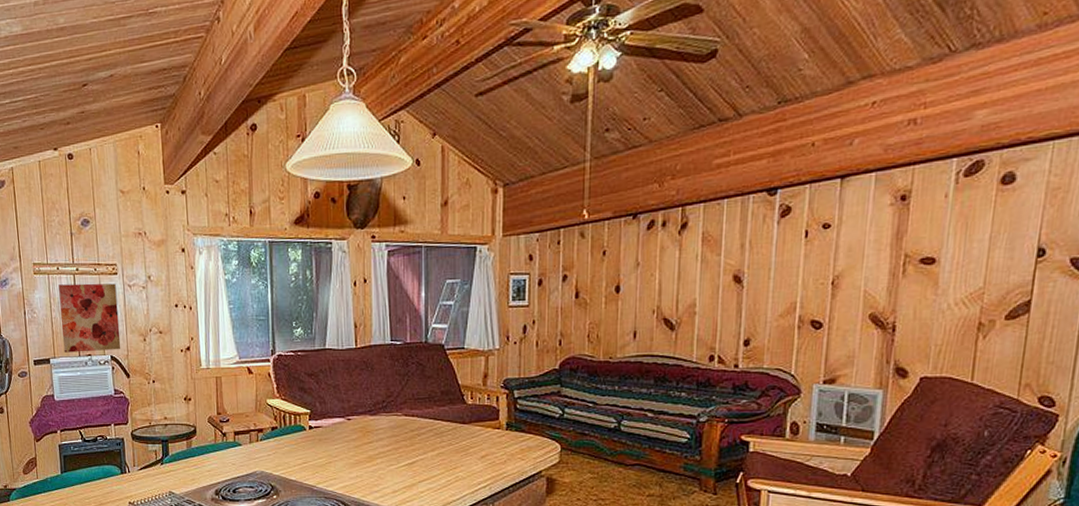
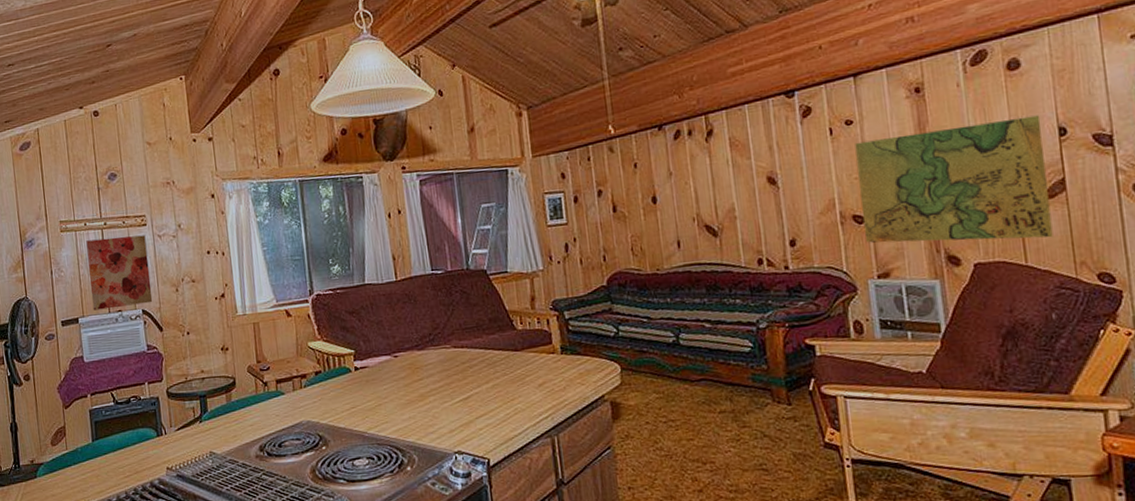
map: none [818,234,1022,358] -> present [855,115,1053,243]

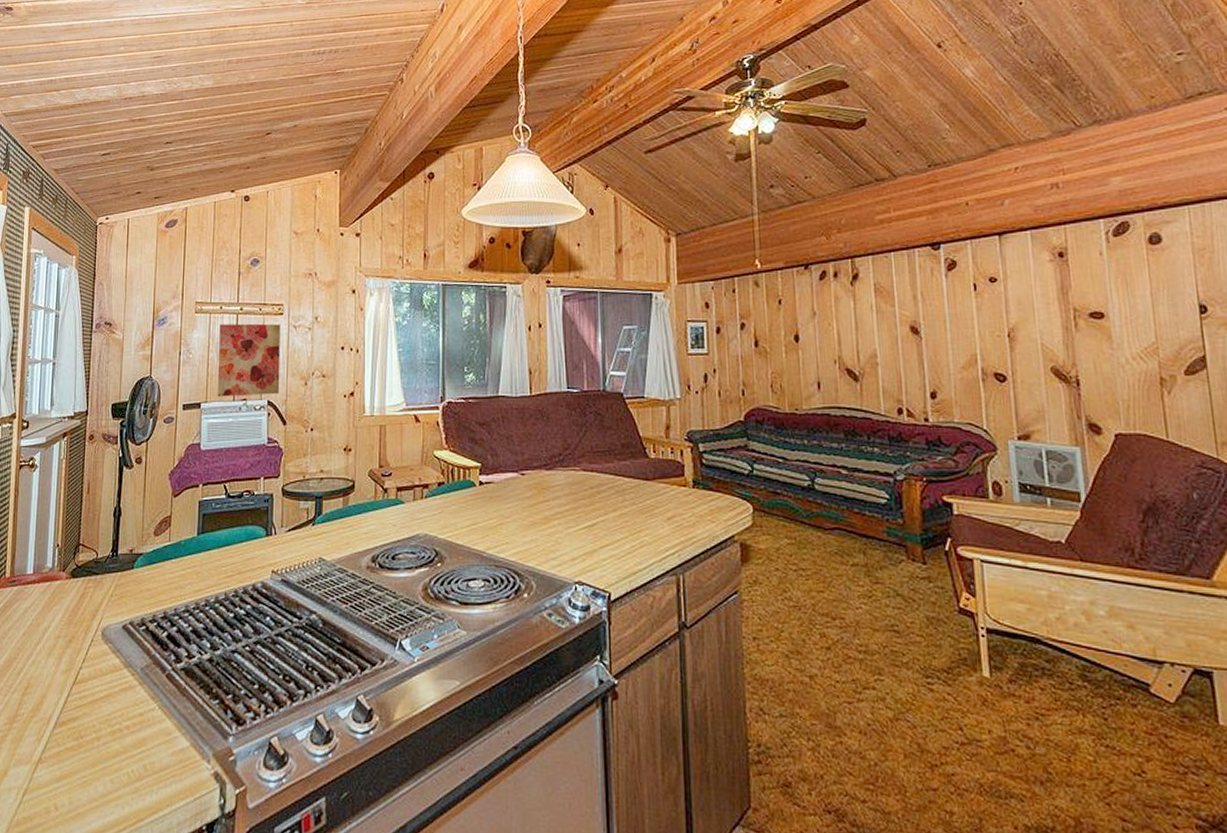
map: present [855,115,1053,243] -> none [998,291,1194,415]

